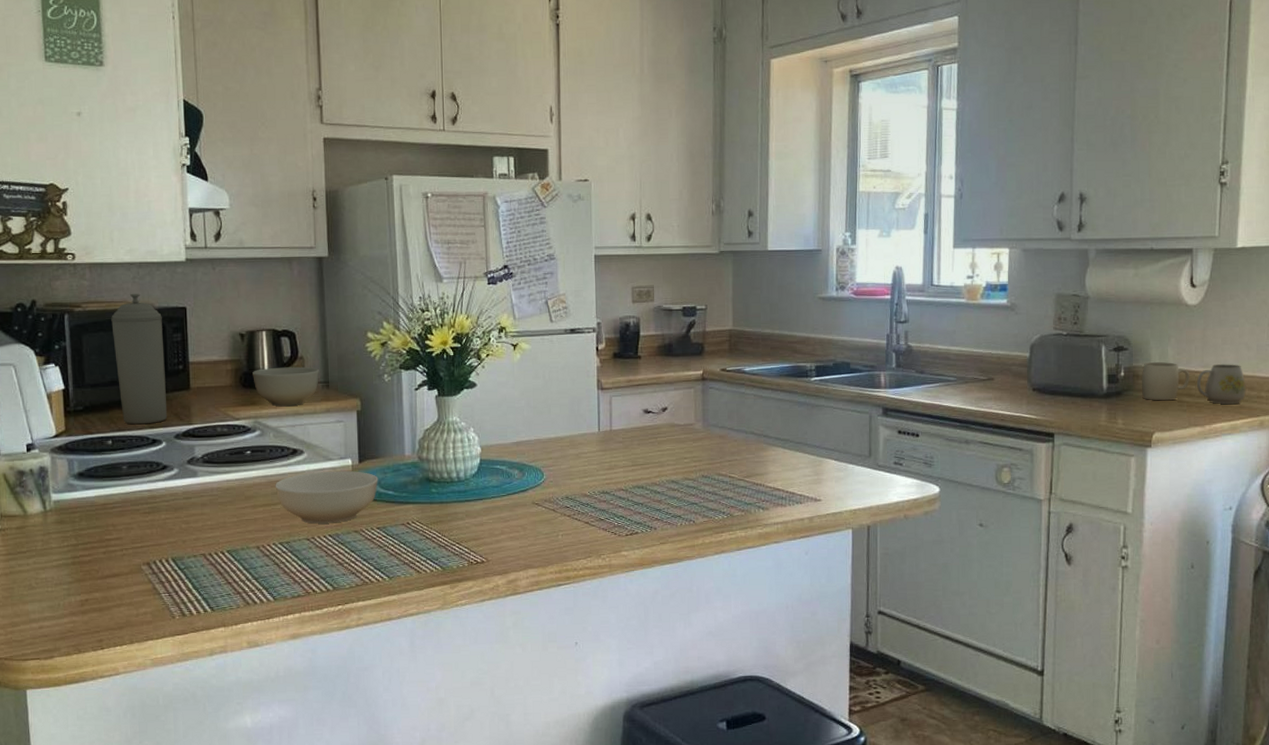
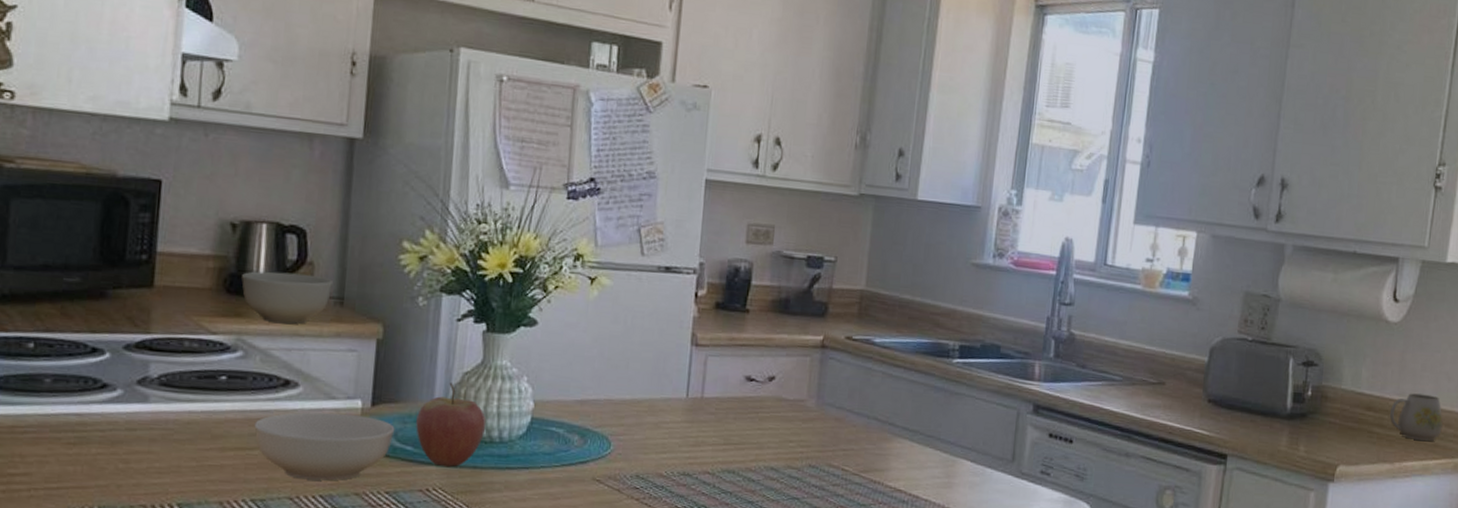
canister: present [110,293,168,425] -> none [53,153,128,327]
fruit: none [393,438,447,505] -> present [416,382,486,468]
mug: present [1141,361,1191,401] -> none [1329,382,1384,430]

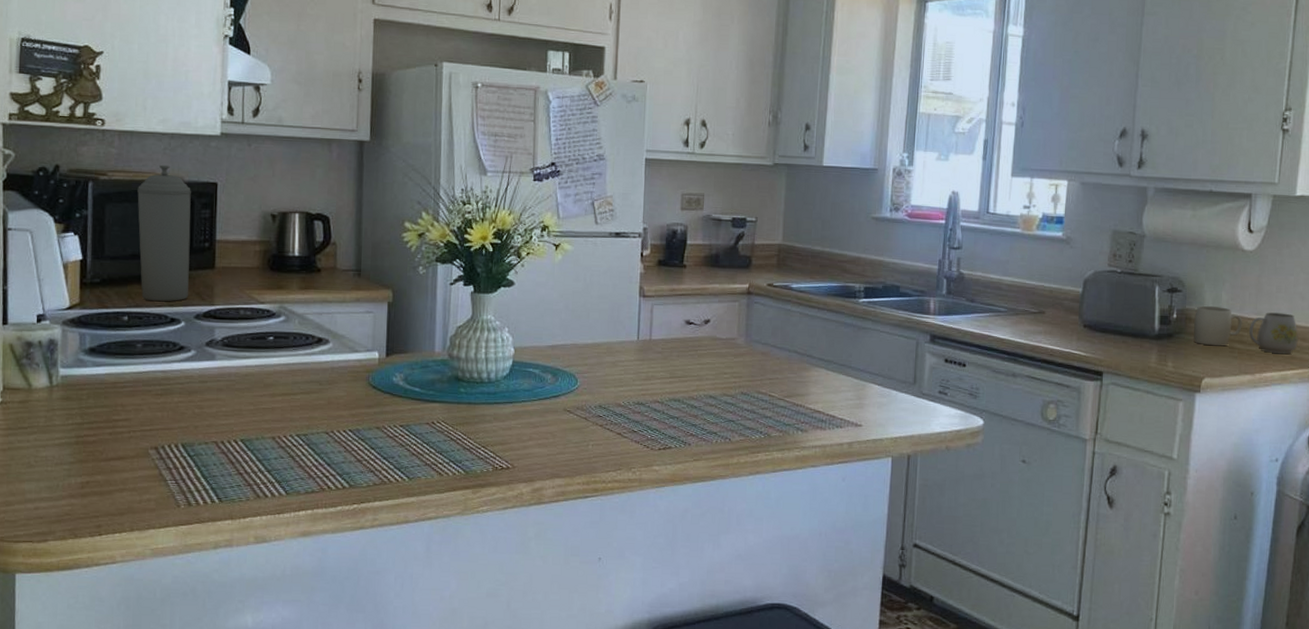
canister: none [53,153,128,327] -> present [136,164,192,302]
bowl: present [241,271,334,324] -> none [281,251,352,293]
bowl: present [254,412,395,481] -> none [296,363,405,418]
fruit: present [416,382,486,468] -> none [421,334,477,404]
mug: none [1329,382,1384,430] -> present [1193,305,1243,346]

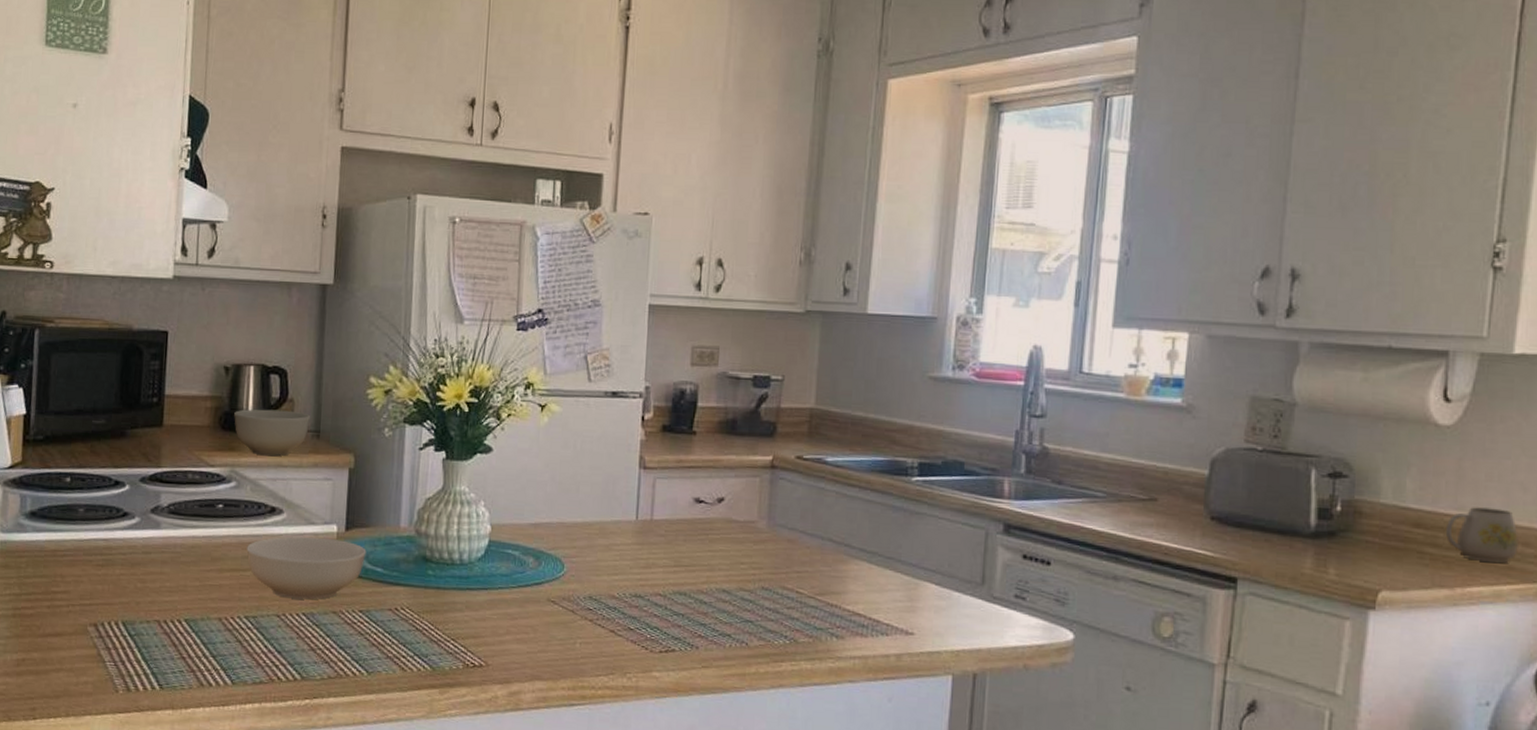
canister: present [136,164,192,302] -> none [83,311,142,463]
bowl: none [281,251,352,293] -> present [234,409,311,456]
bowl: none [296,363,405,418] -> present [246,536,367,600]
mug: present [1193,305,1243,346] -> none [1365,495,1437,550]

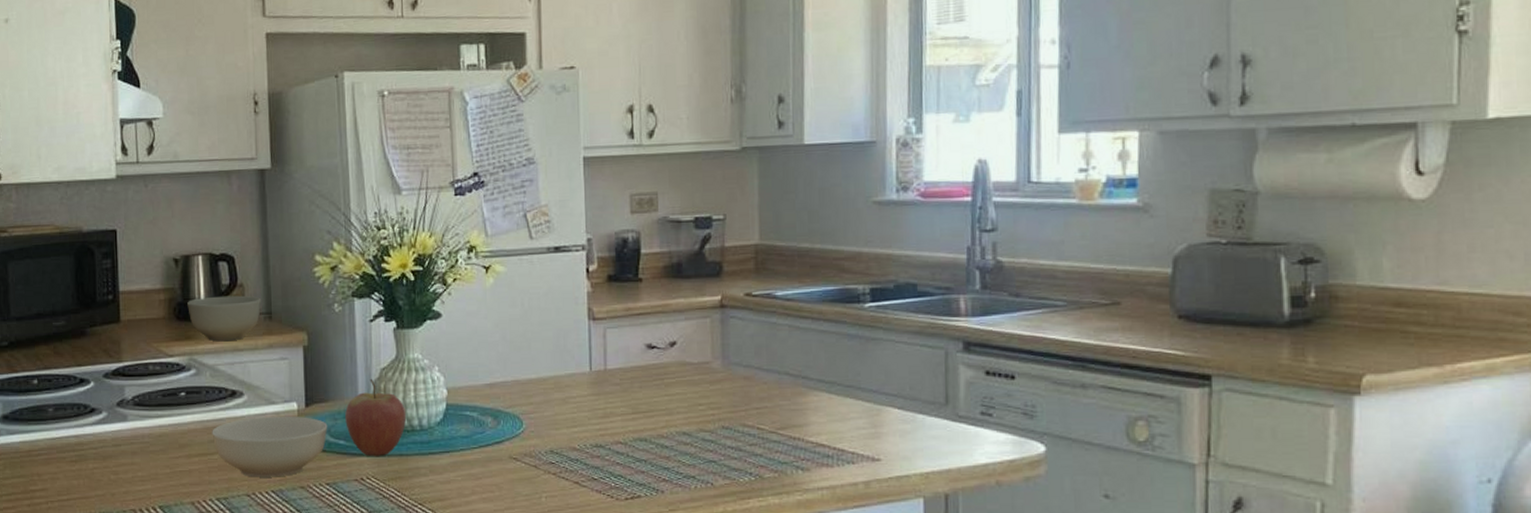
fruit: none [385,507,448,588] -> present [345,378,407,457]
mug: present [1446,507,1518,564] -> none [1430,279,1509,336]

